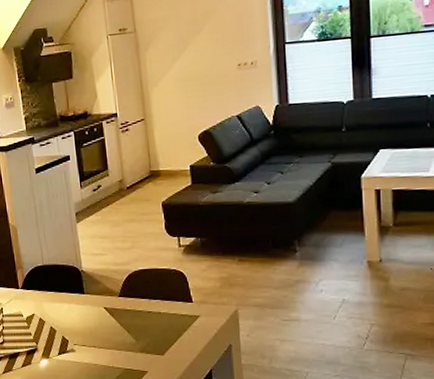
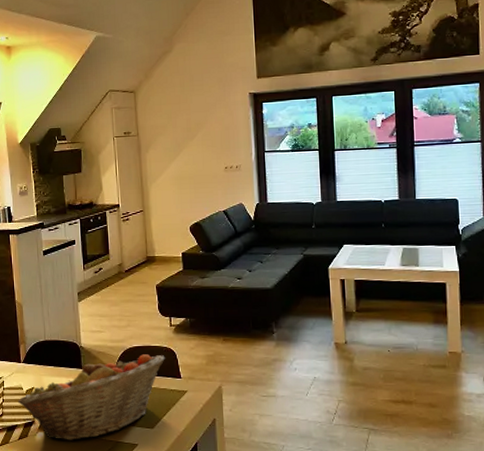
fruit basket: none [18,277,174,368] -> present [17,354,165,440]

